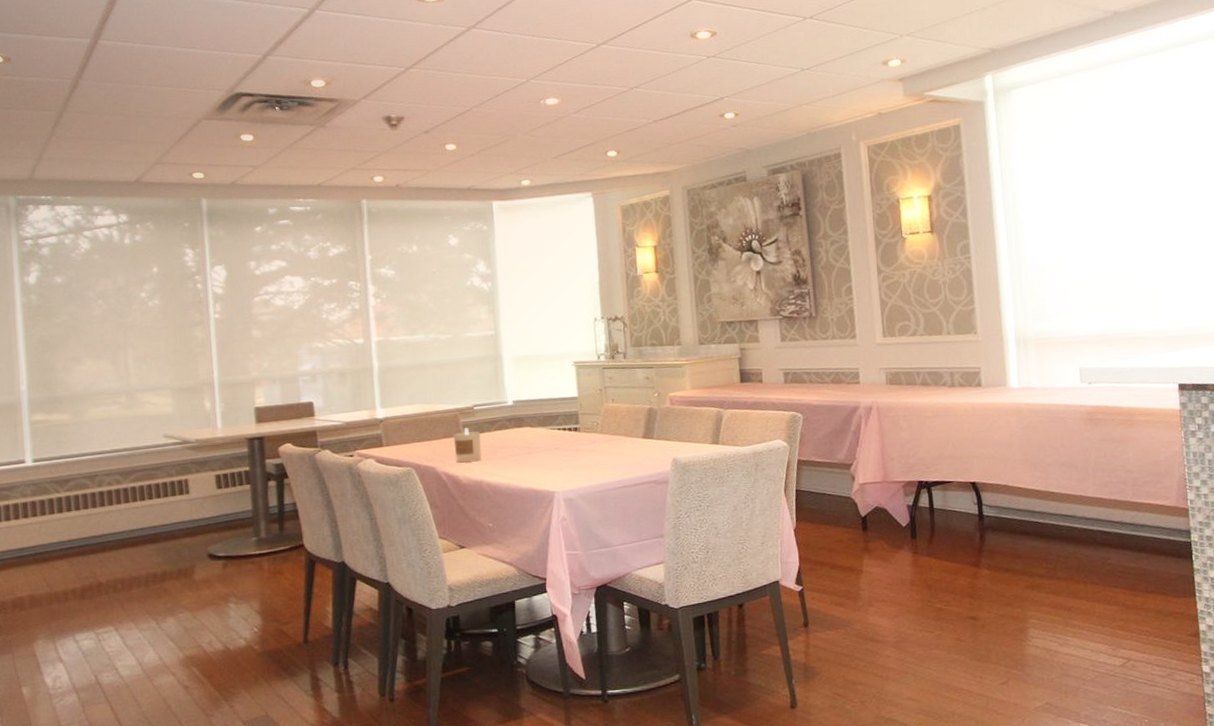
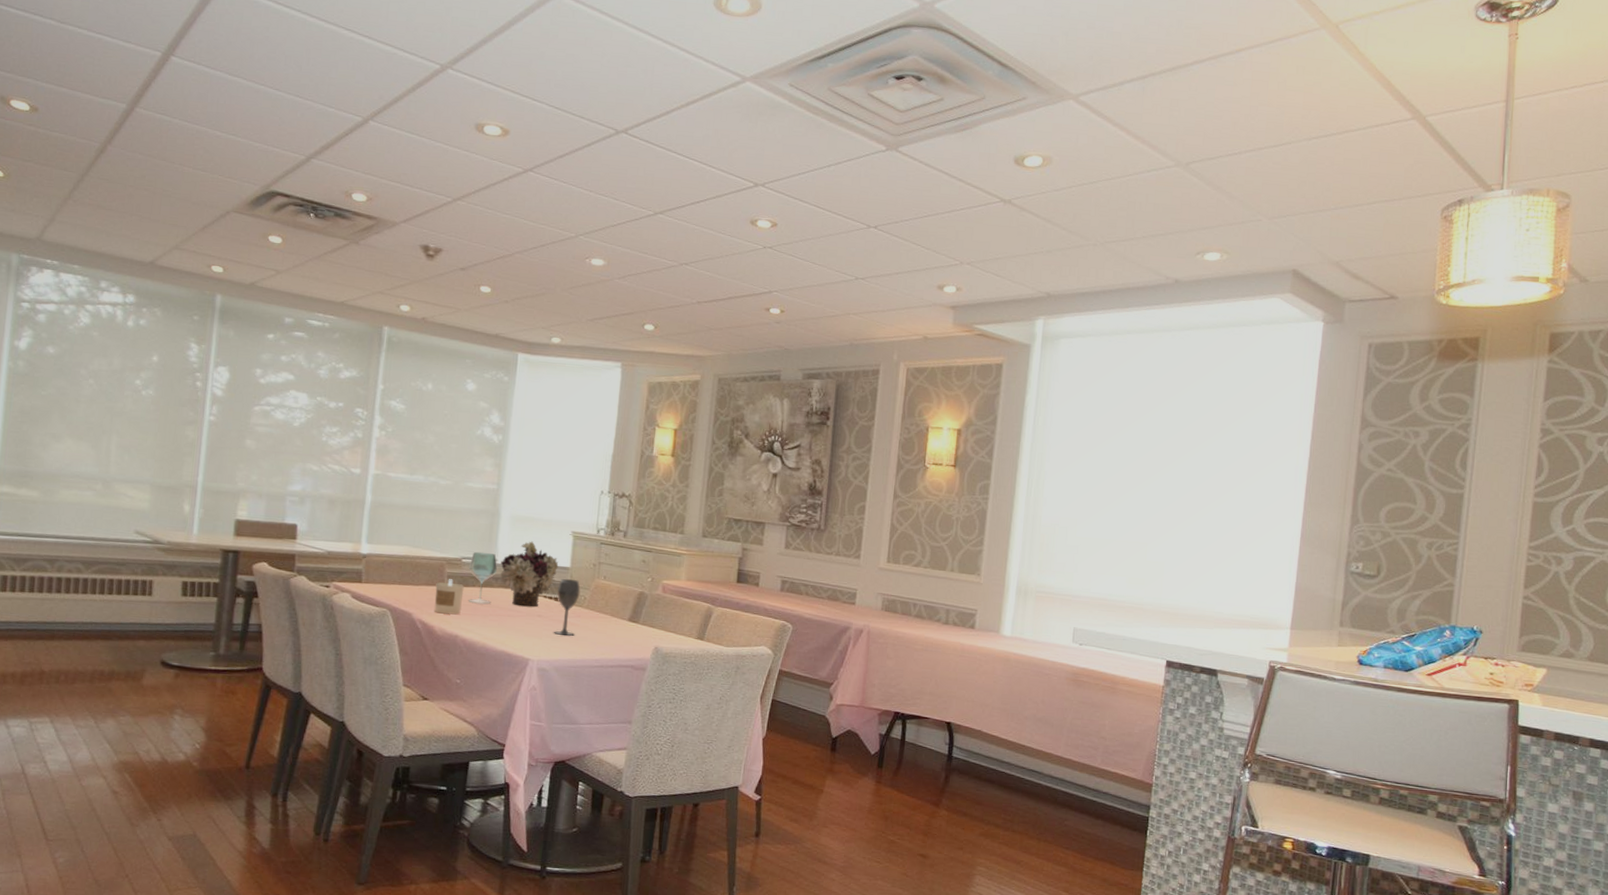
wine glass: none [481,396,510,448] -> present [468,551,498,605]
flower arrangement: none [511,378,567,443] -> present [501,541,559,608]
wine glass: none [569,408,594,464] -> present [554,579,581,636]

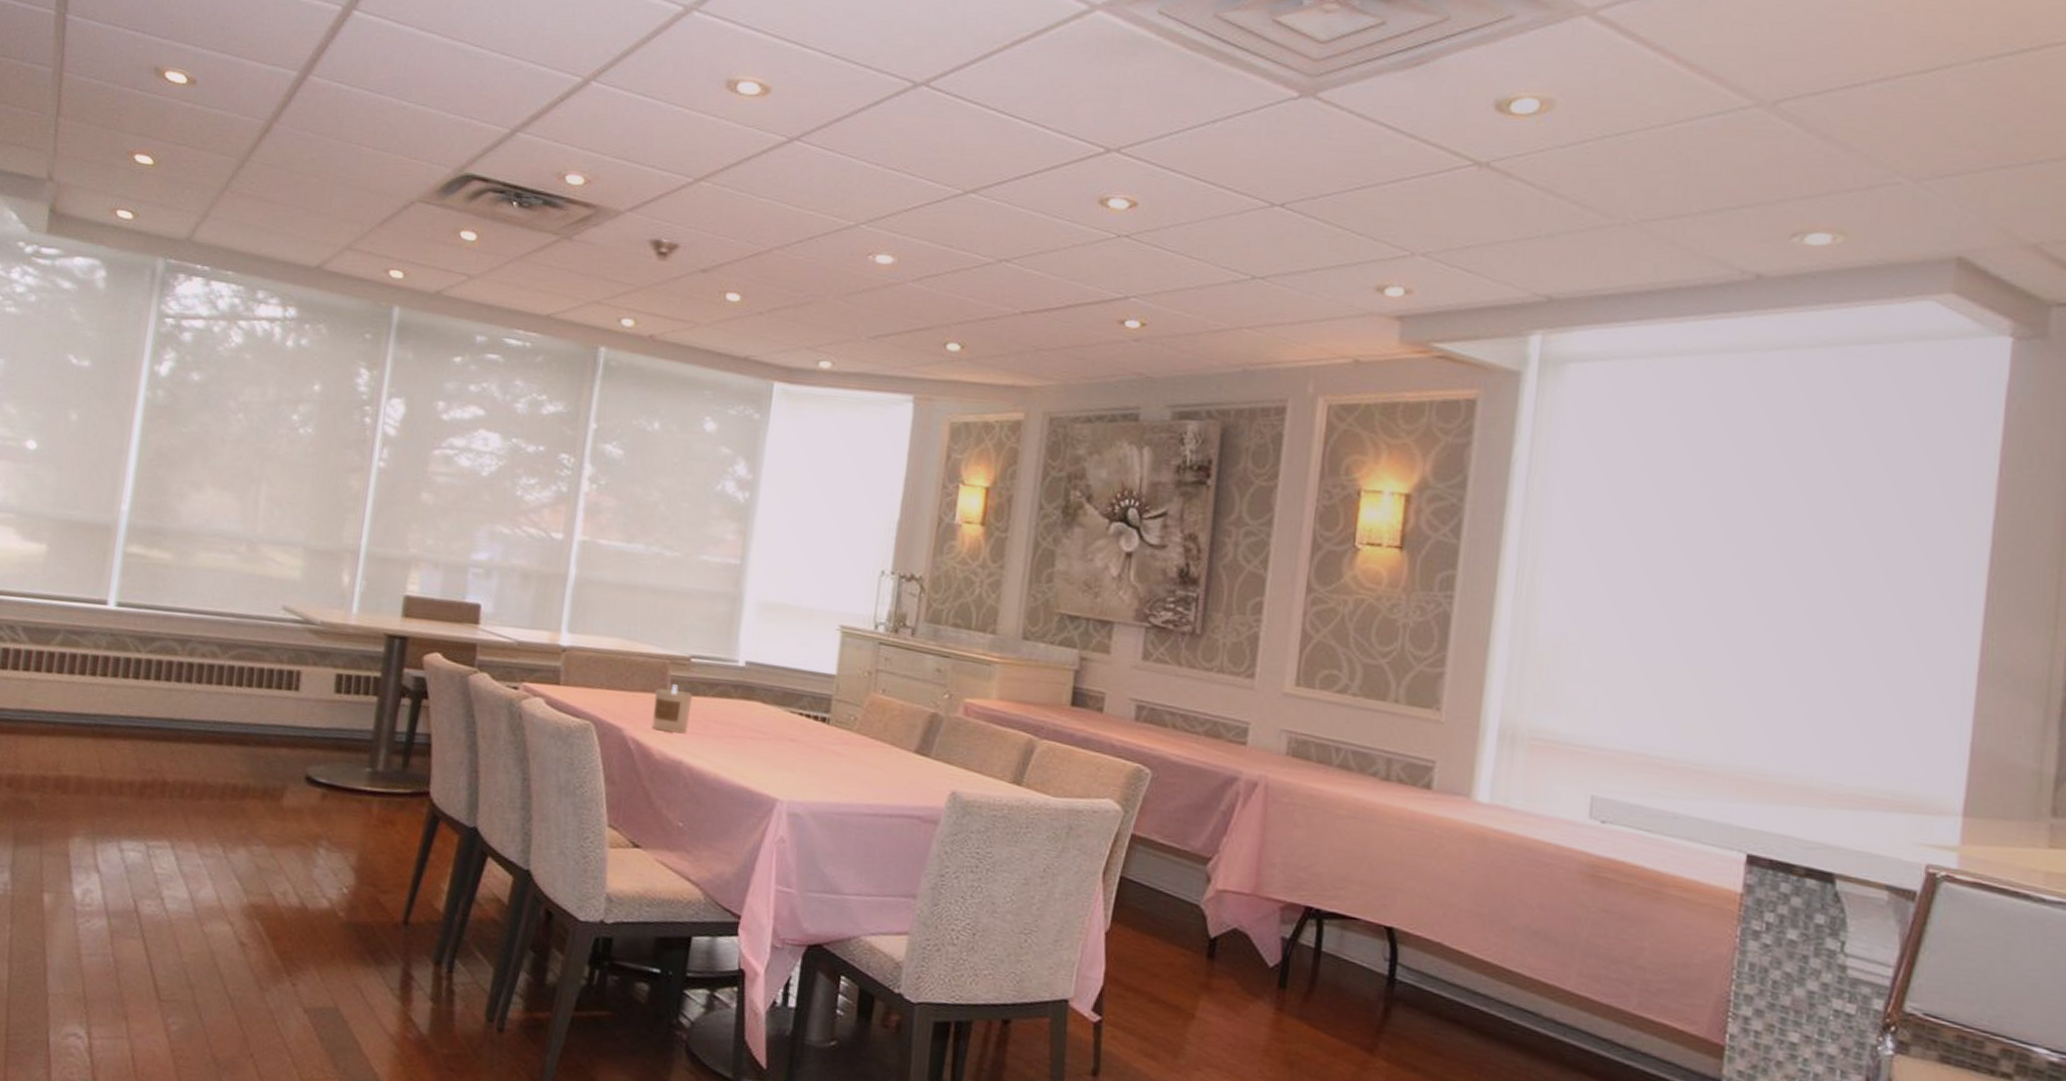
wine glass: present [468,551,498,605] -> none [698,648,738,722]
flower arrangement: present [501,541,559,608] -> none [742,636,821,729]
wine glass: present [554,579,581,636] -> none [812,690,850,770]

